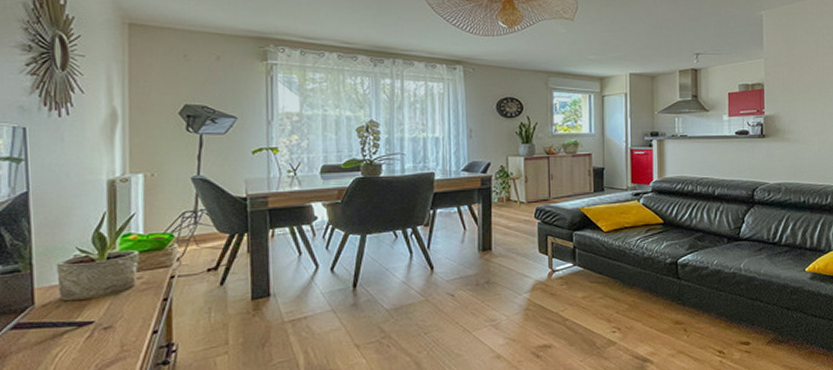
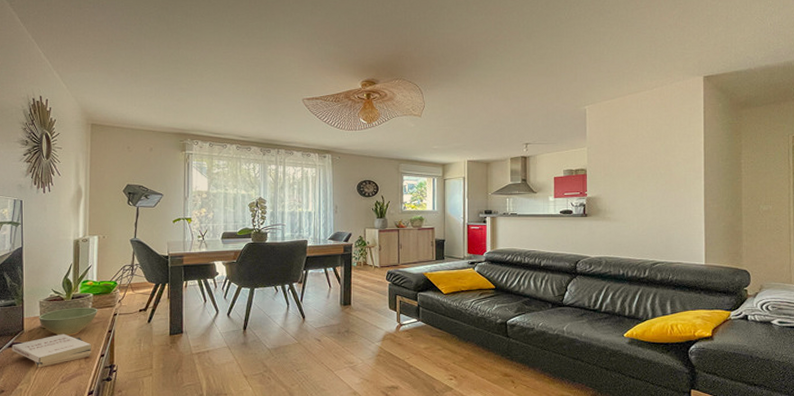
books: none [16,306,140,355] -> present [12,333,92,368]
bowl: none [57,269,147,310] -> present [39,308,98,337]

